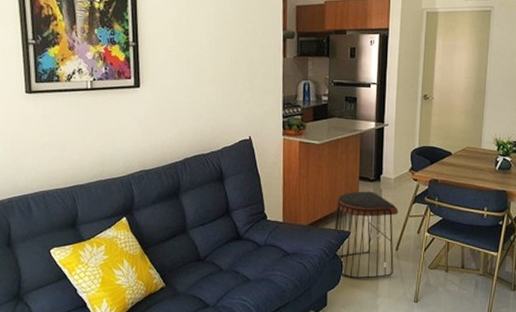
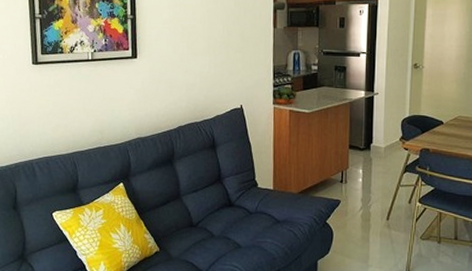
stool: present [334,191,399,279] -> none [324,160,390,249]

